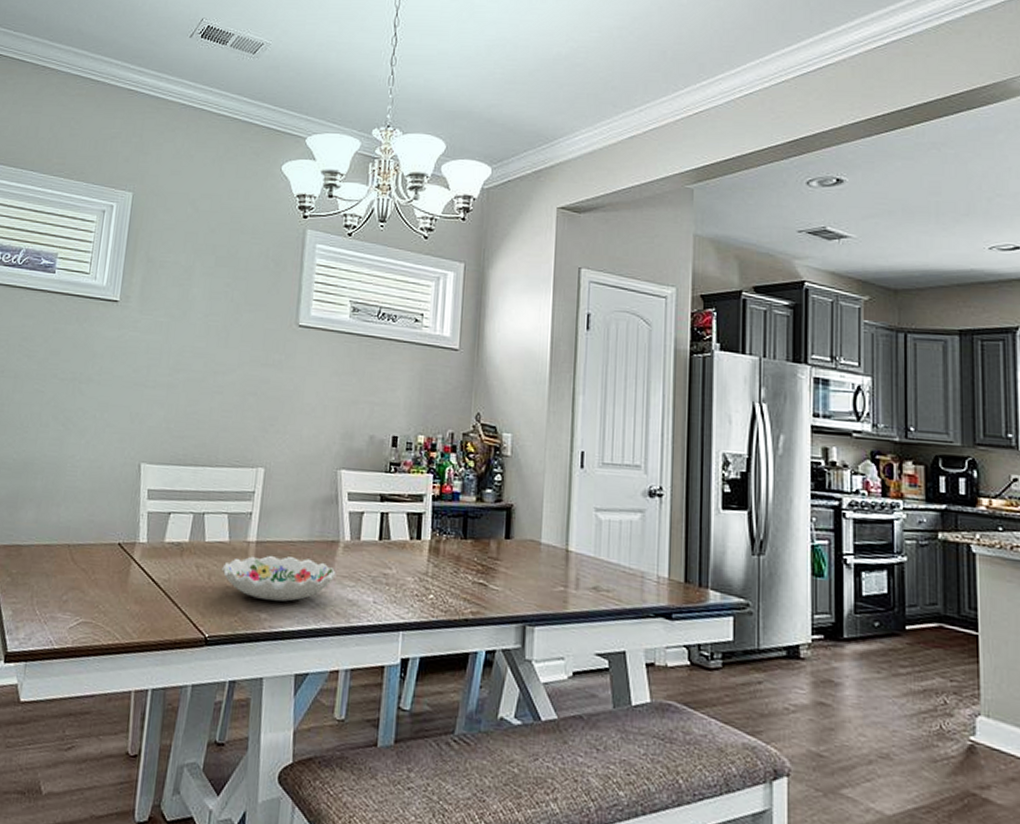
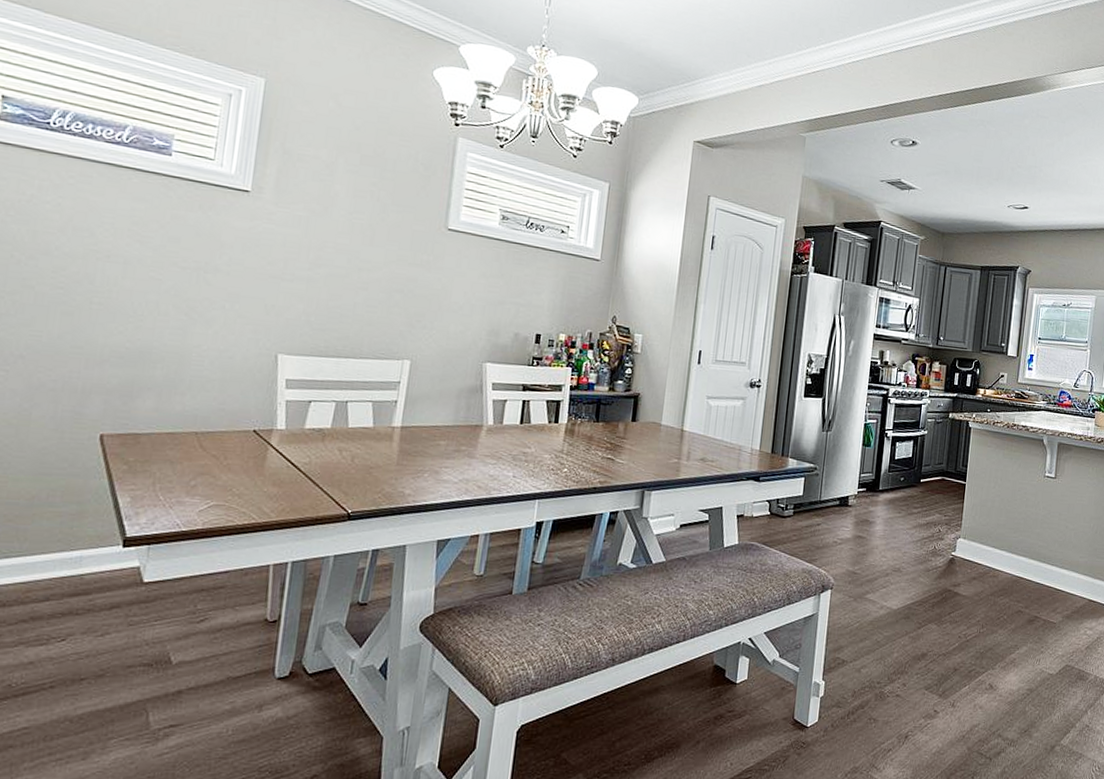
decorative bowl: present [222,555,336,602] -> none [365,438,479,479]

